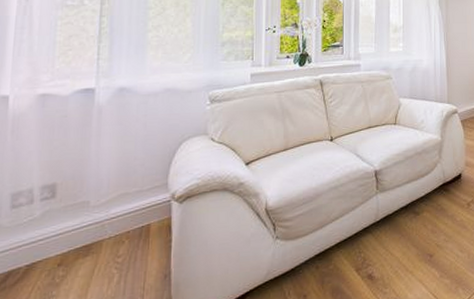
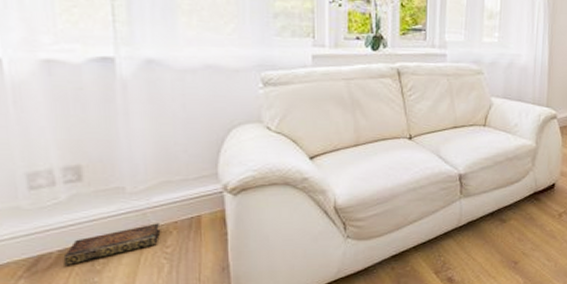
book: none [29,233,116,280] -> present [63,223,161,265]

